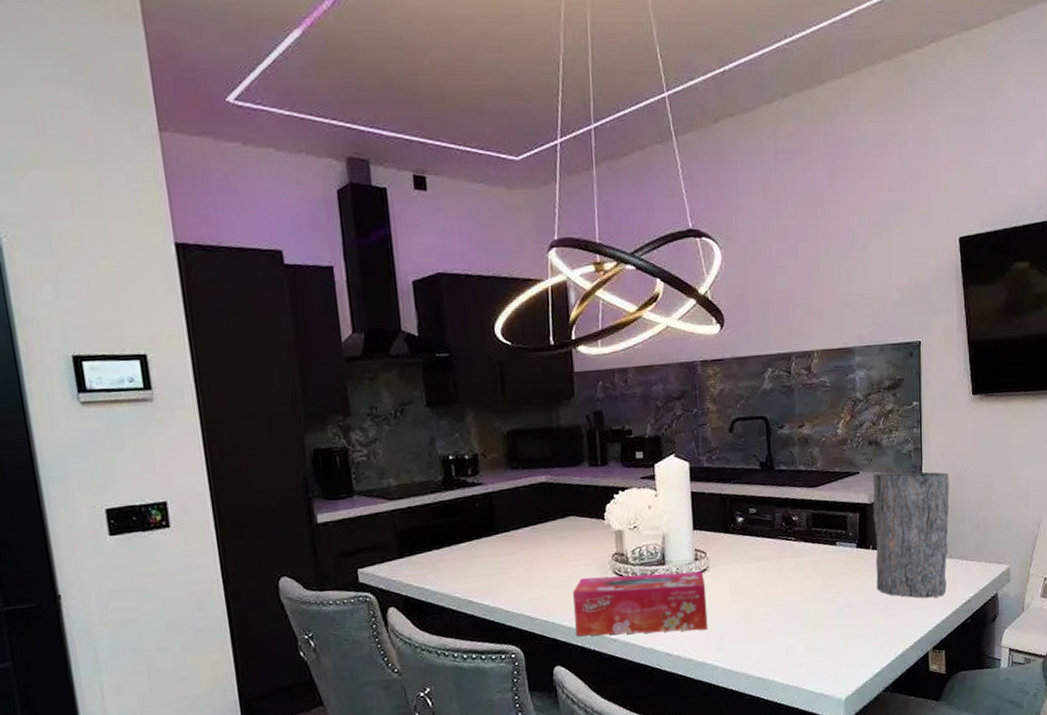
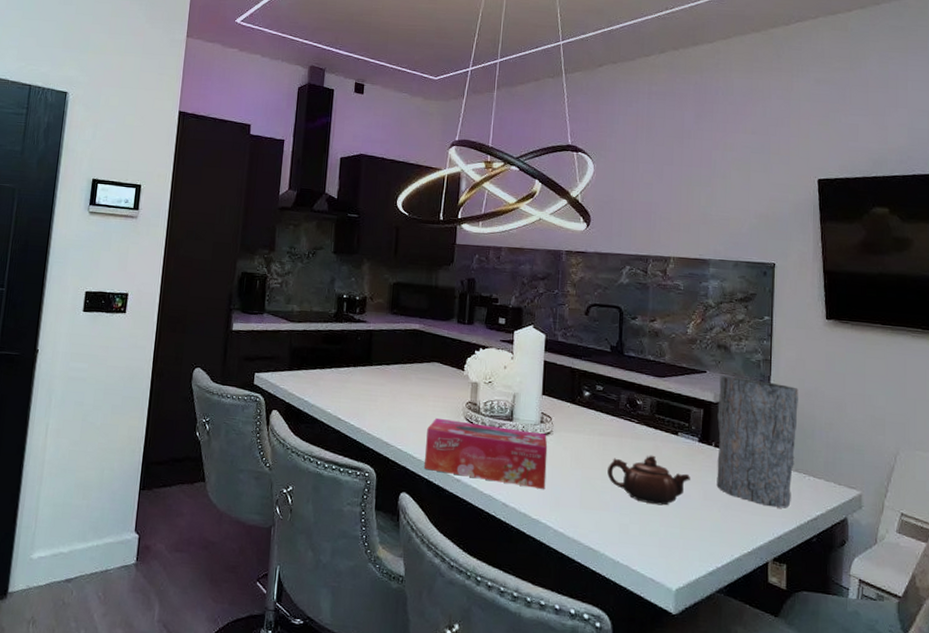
teapot: none [769,571,852,621] -> present [607,455,691,506]

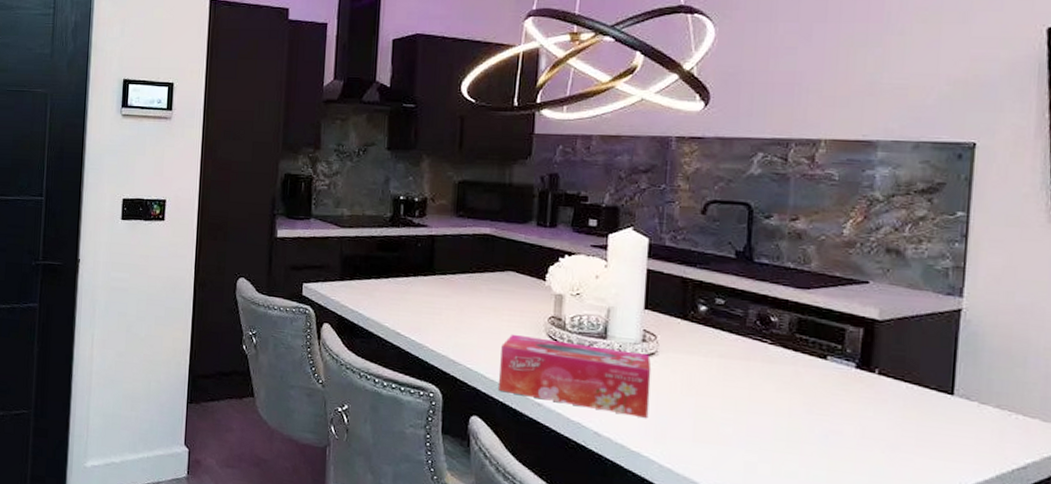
teapot: present [607,455,691,506] -> none [729,382,844,443]
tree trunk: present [716,375,798,509] -> none [880,286,1005,453]

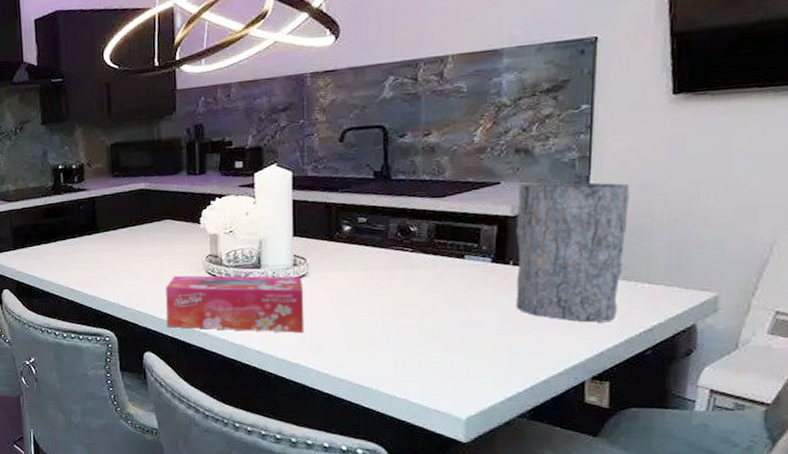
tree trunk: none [880,286,1005,453] -> present [516,182,630,323]

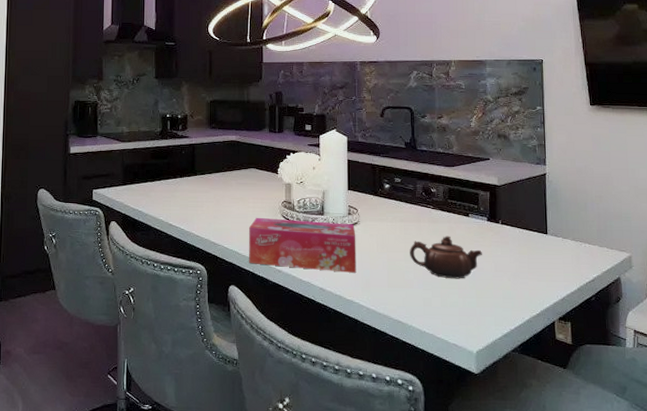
teapot: none [377,283,483,335] -> present [410,236,483,279]
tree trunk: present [516,182,630,323] -> none [501,161,572,273]

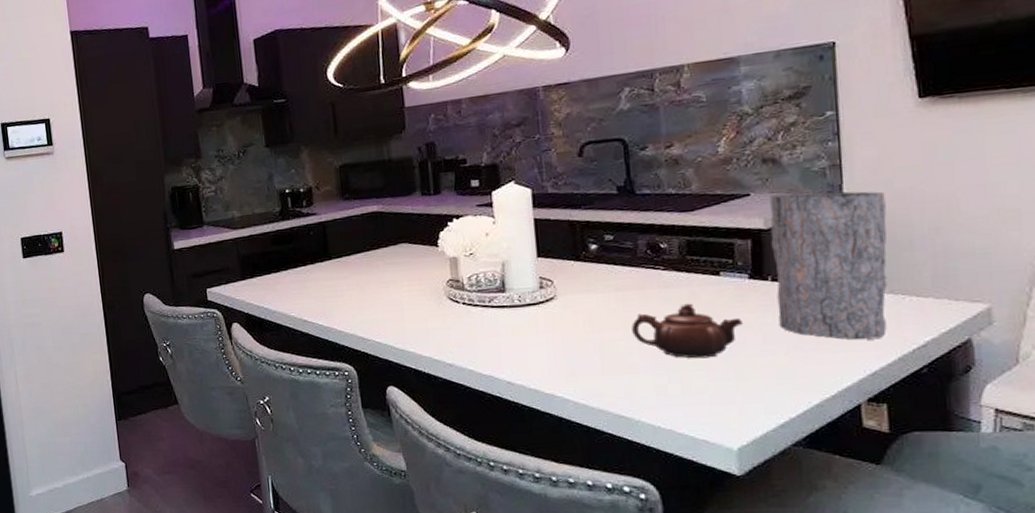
tissue box: present [249,217,357,273] -> none [406,299,557,361]
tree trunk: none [501,161,572,273] -> present [769,191,888,340]

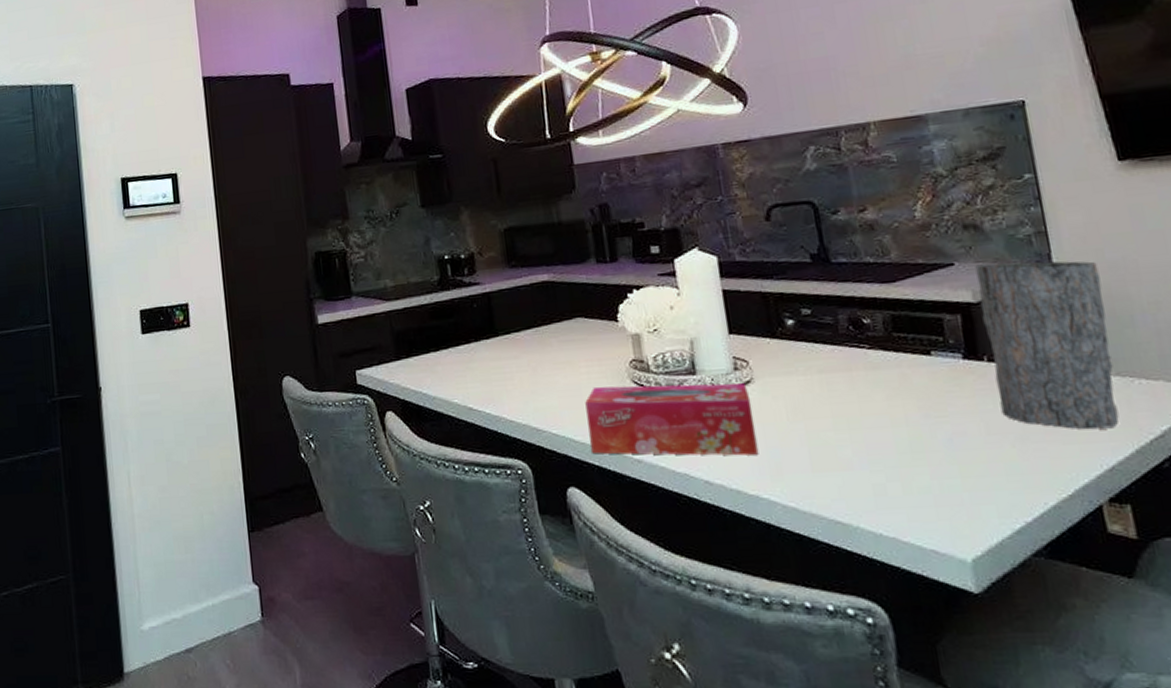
tissue box: none [406,299,557,361] -> present [585,383,759,456]
teapot: present [632,303,744,359] -> none [839,387,963,452]

